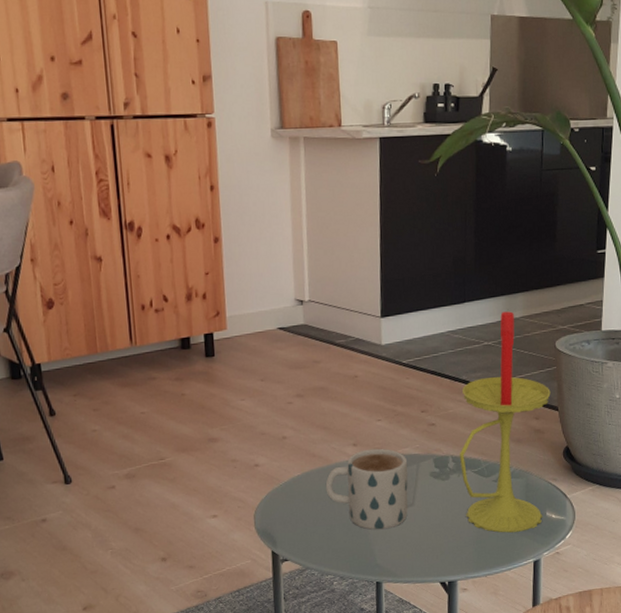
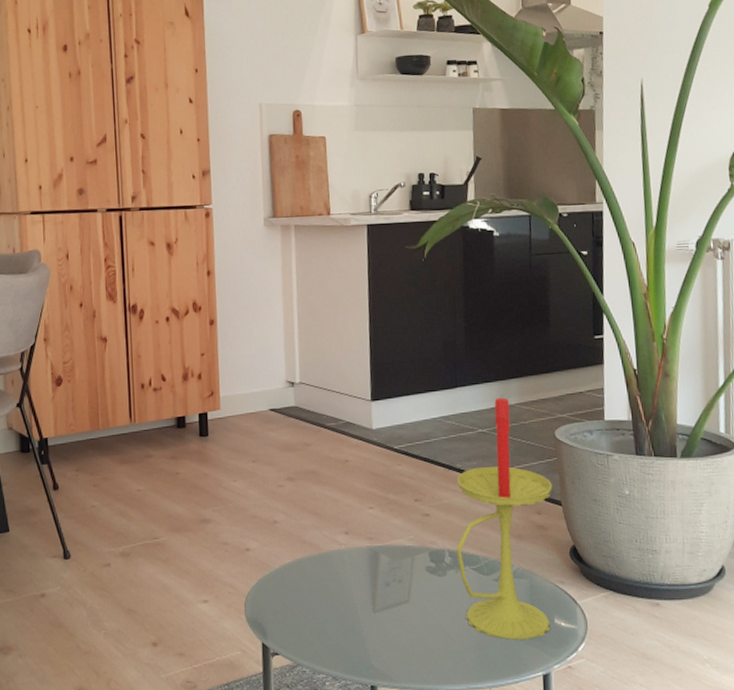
mug: present [325,448,408,530] -> none [316,538,403,627]

